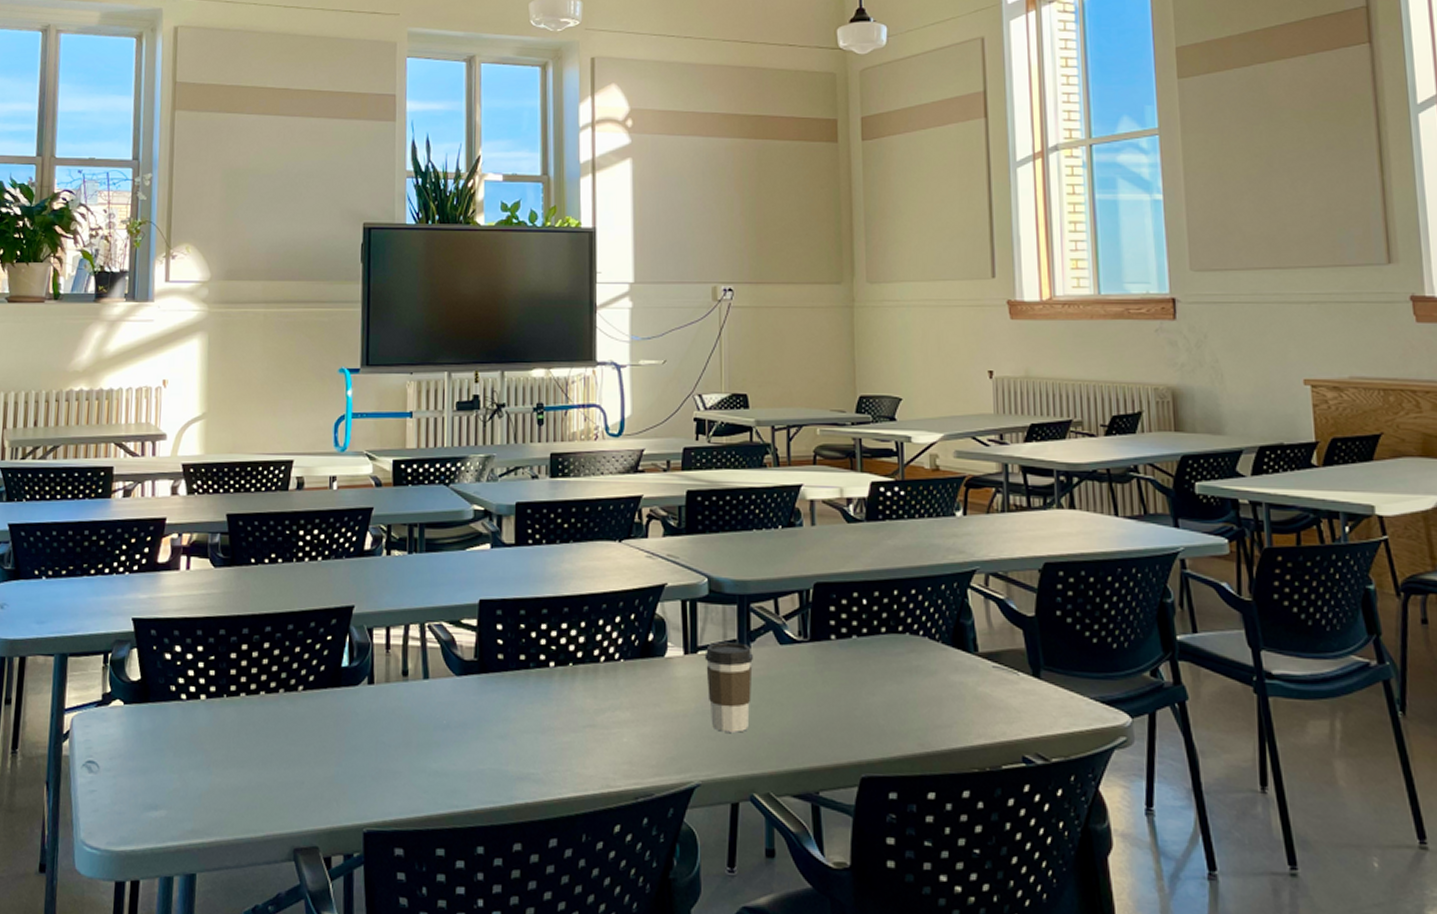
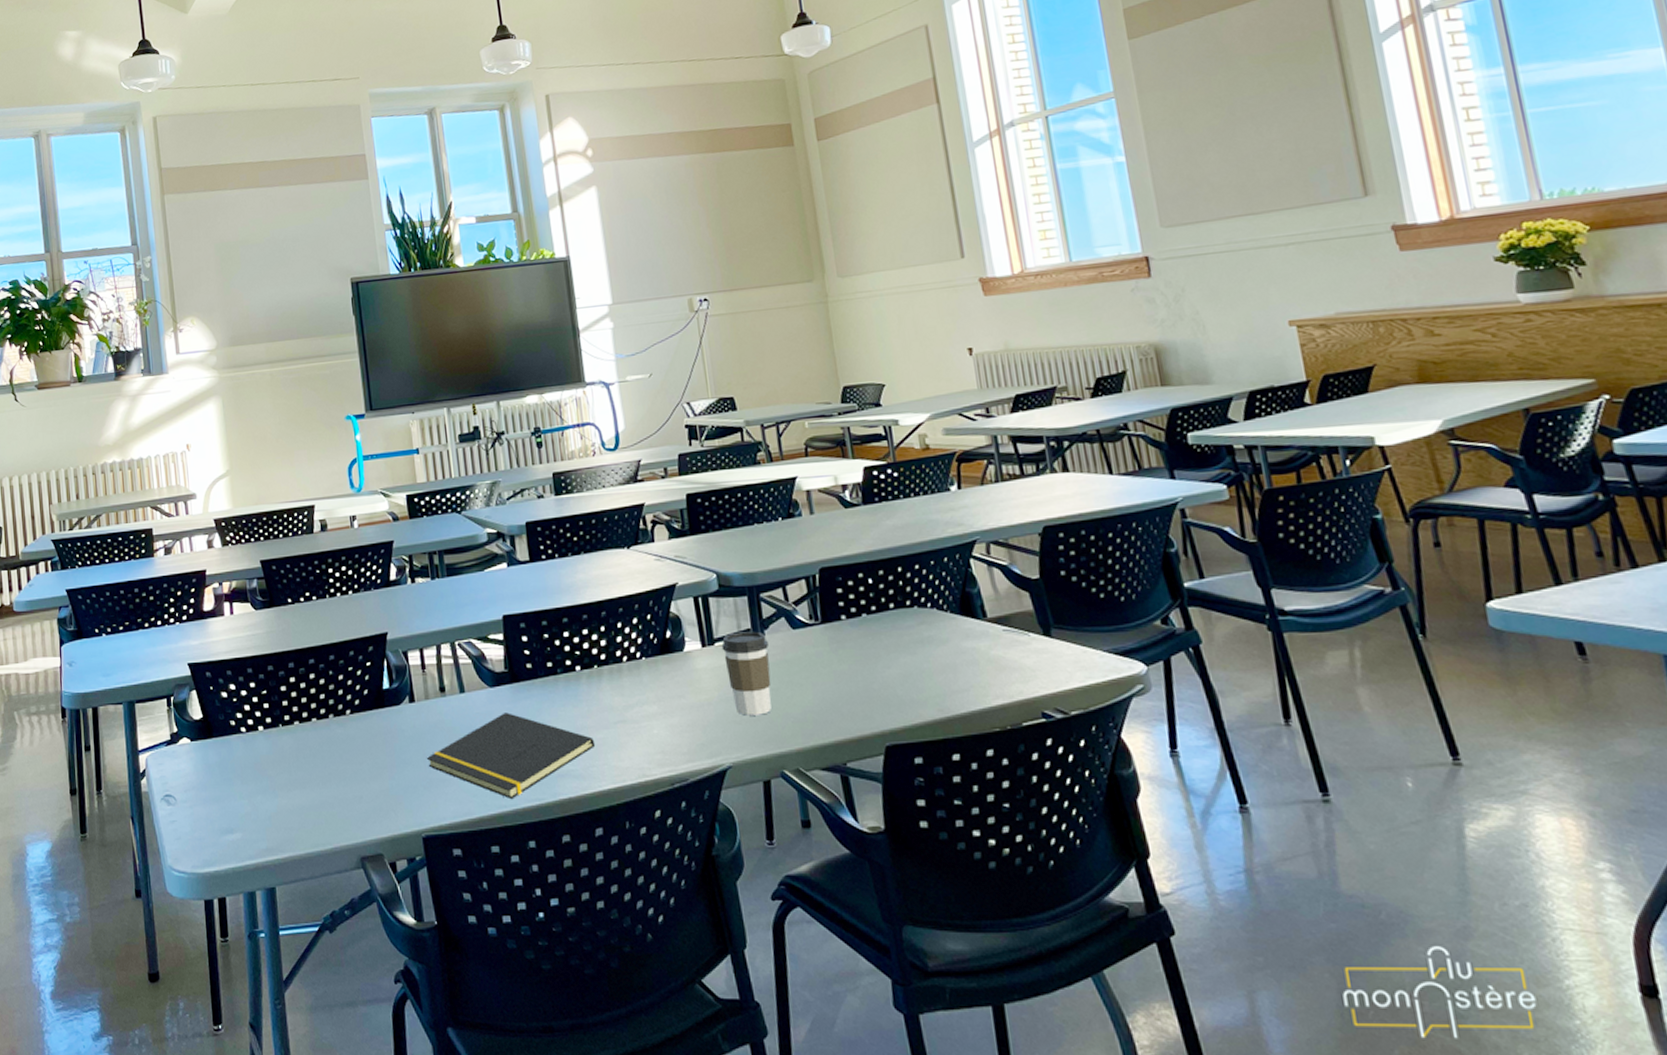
notepad: none [378,705,561,800] -> present [426,712,596,800]

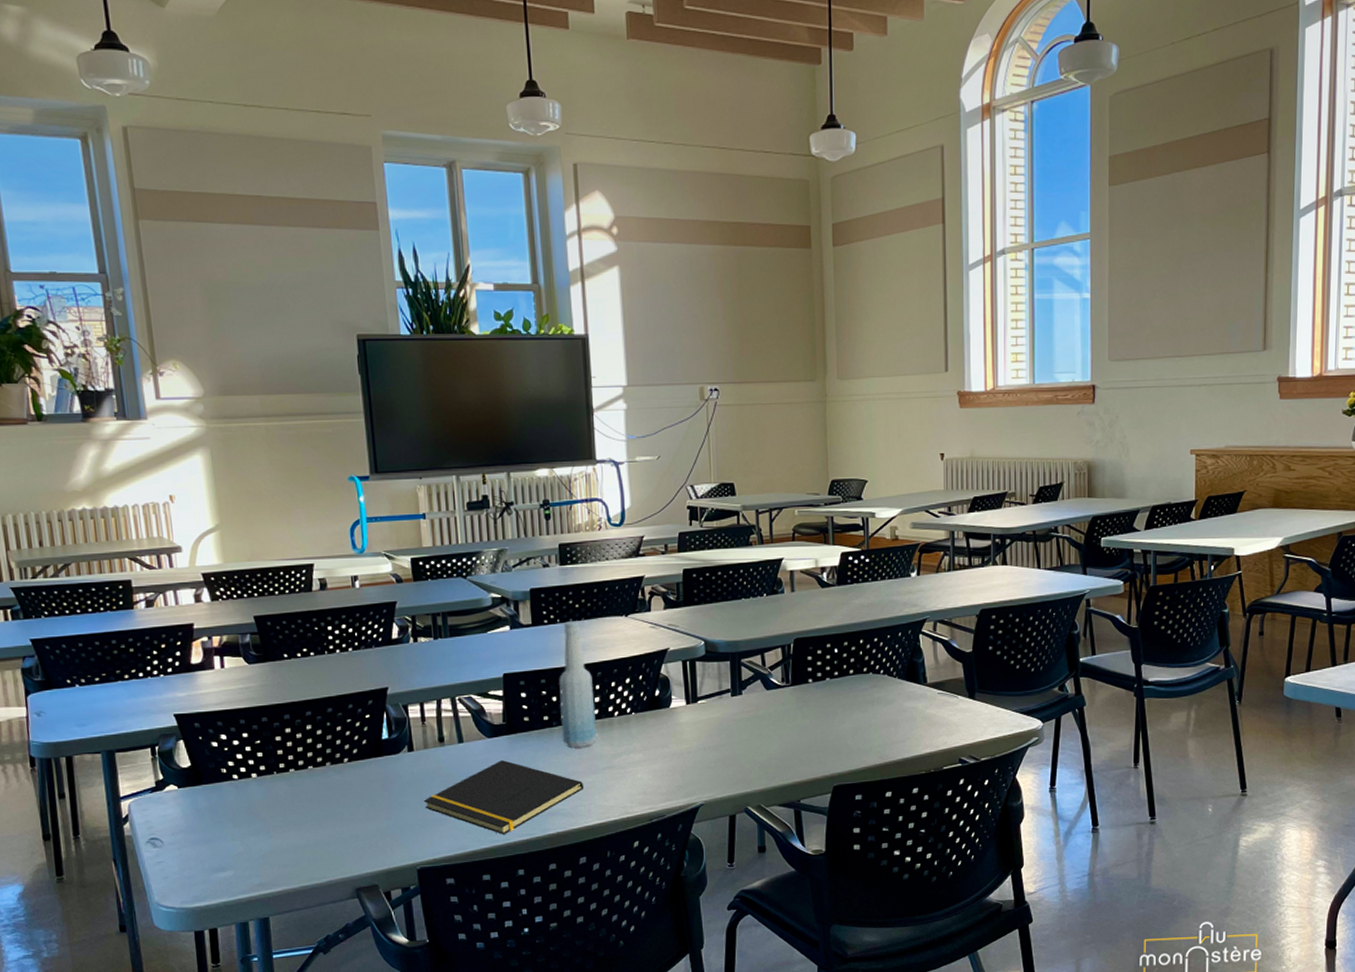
bottle: none [561,555,606,698] -> present [559,621,597,747]
coffee cup: present [721,631,772,716] -> none [703,691,744,762]

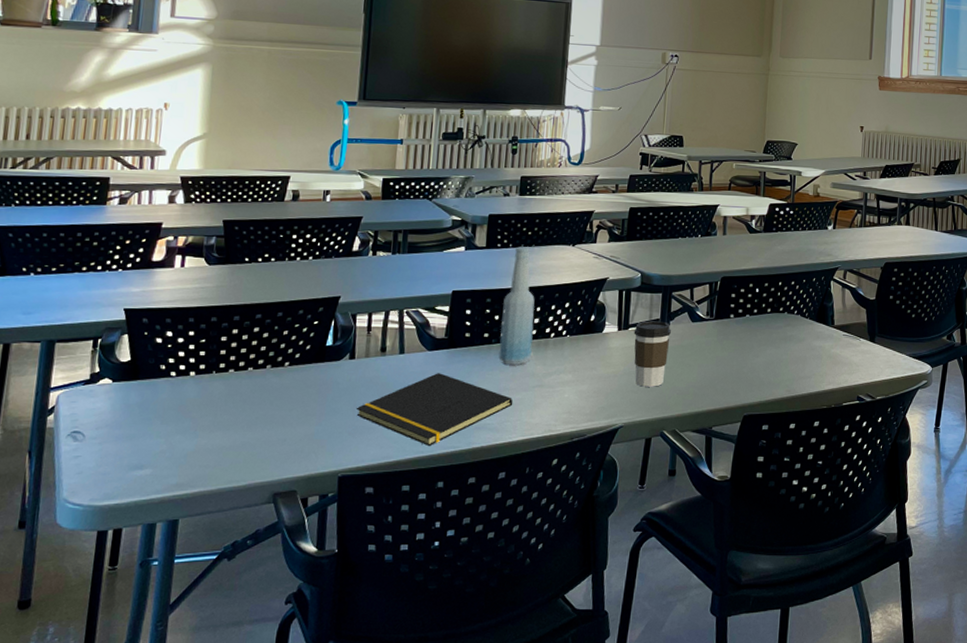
coffee cup: none [703,691,744,762] -> present [634,321,671,387]

